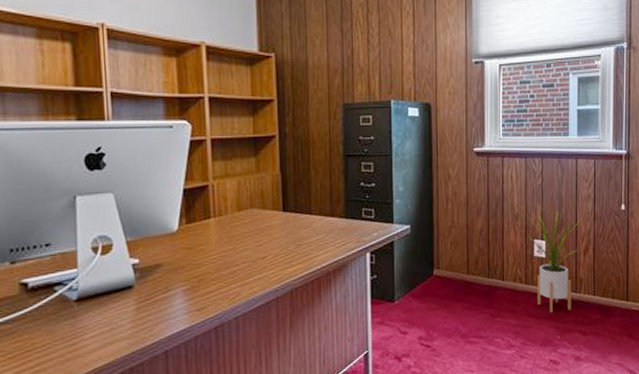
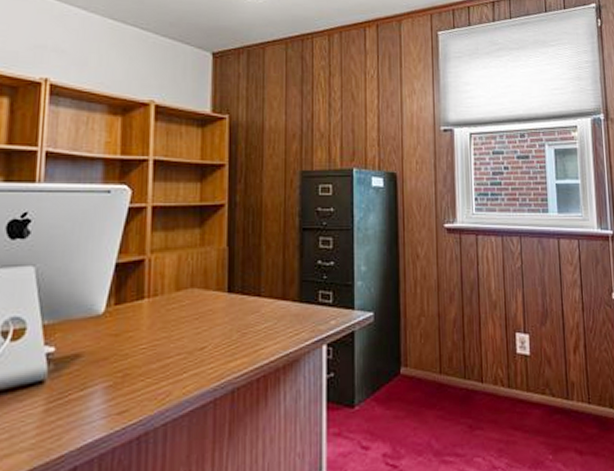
house plant: present [525,205,585,313] -> none [504,291,574,426]

